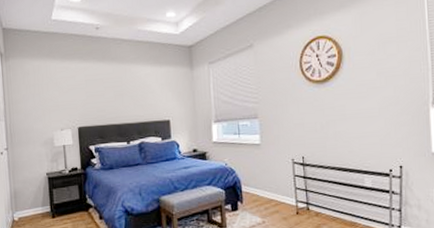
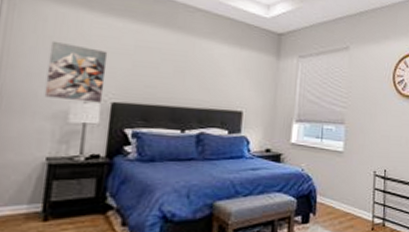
wall art: none [34,87,72,130] -> present [44,40,108,103]

